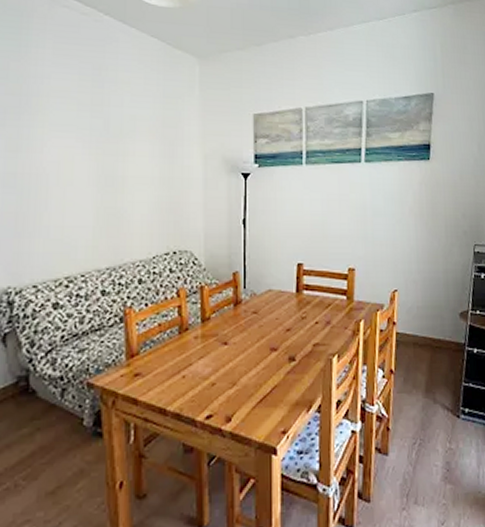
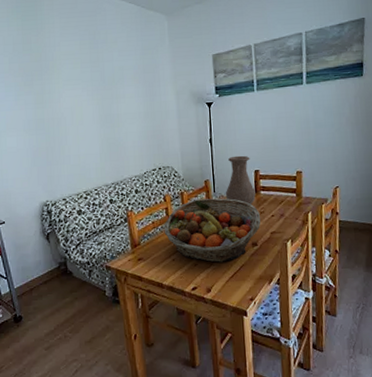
fruit basket: none [174,296,302,382] -> present [164,198,261,263]
vase: none [258,243,297,309] -> present [225,155,256,206]

